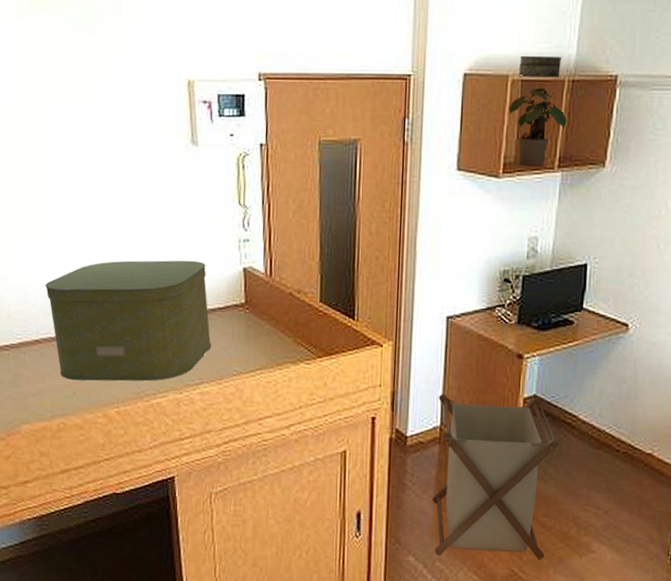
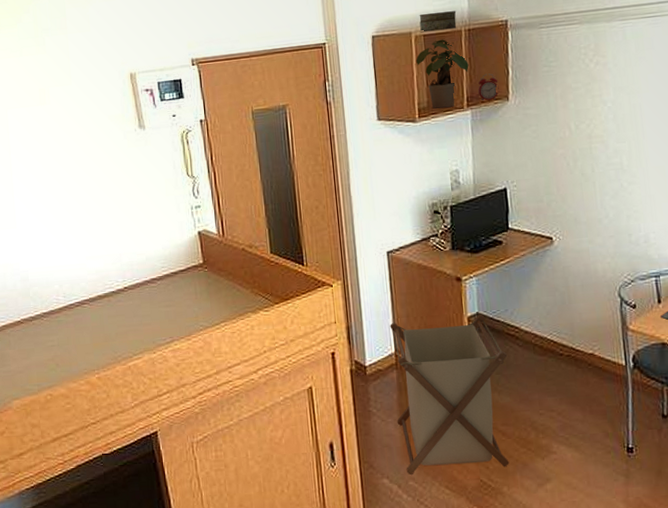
storage box: present [44,260,212,381] -> none [21,231,178,353]
alarm clock: none [573,133,597,164] -> present [478,73,499,101]

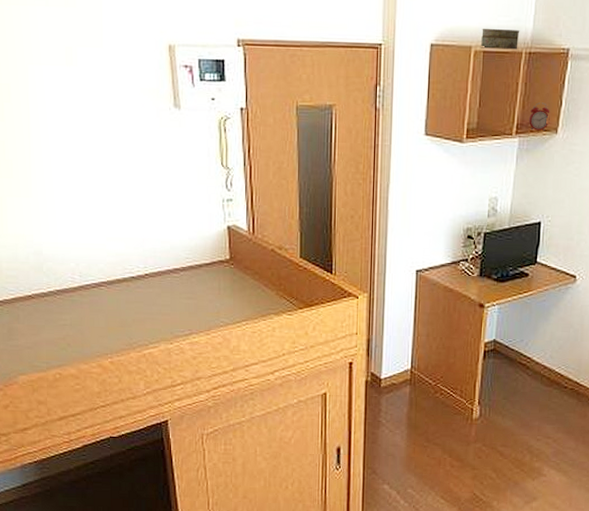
laundry basket: present [390,314,509,475] -> none [404,340,516,483]
potted plant: present [415,39,469,109] -> none [471,59,524,132]

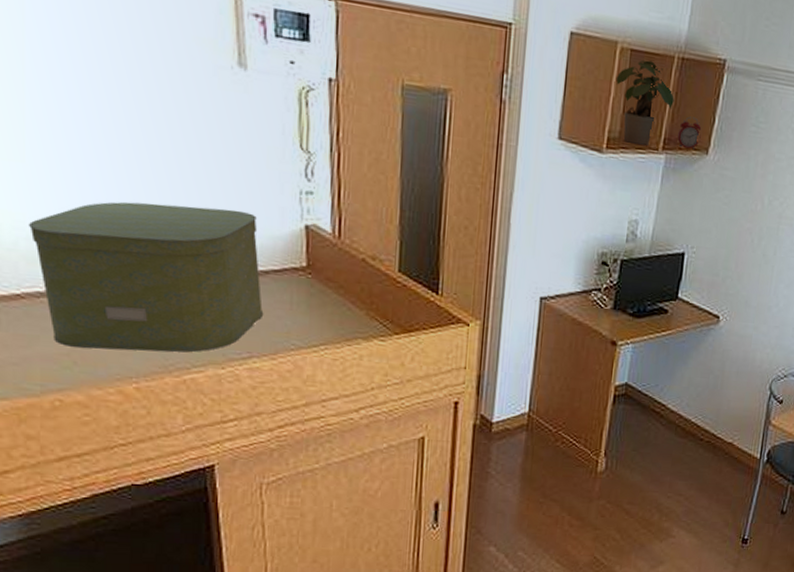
storage box: none [35,218,199,333] -> present [28,201,264,353]
potted plant: none [471,59,524,132] -> present [615,60,674,146]
decorative box: present [481,28,520,50] -> none [628,22,674,53]

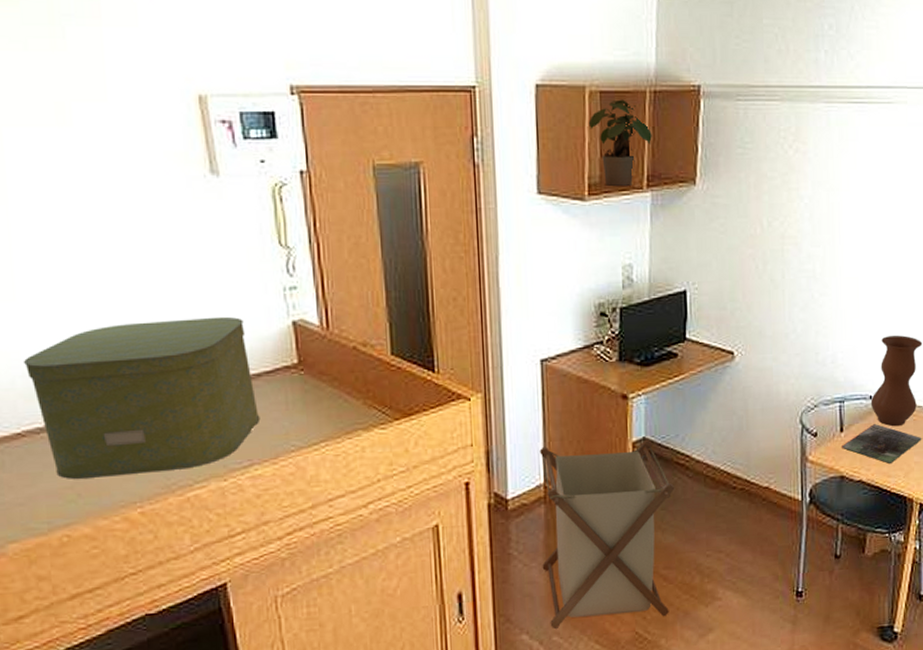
laundry basket: none [516,378,648,545] -> present [539,439,675,629]
alarm clock: present [677,116,702,150] -> none [661,149,686,182]

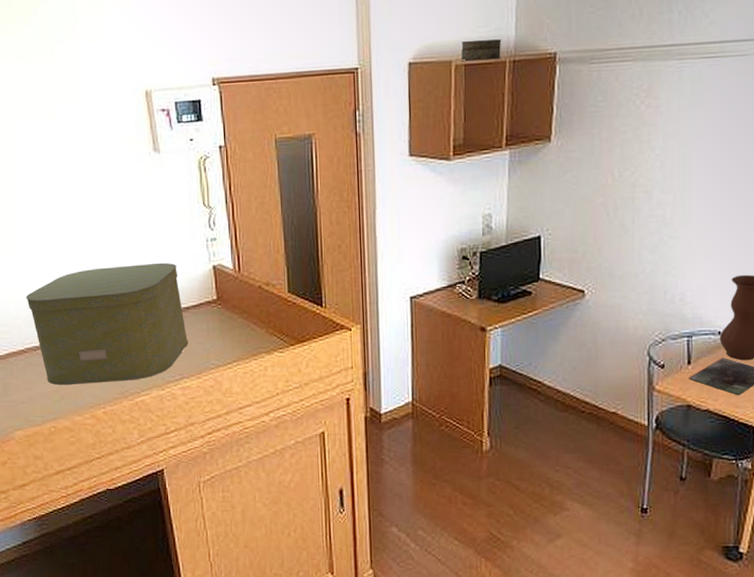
laundry basket: present [539,439,675,629] -> none [408,366,528,524]
potted plant: present [588,99,652,186] -> none [454,70,511,147]
decorative box: none [596,64,641,88] -> present [461,39,502,62]

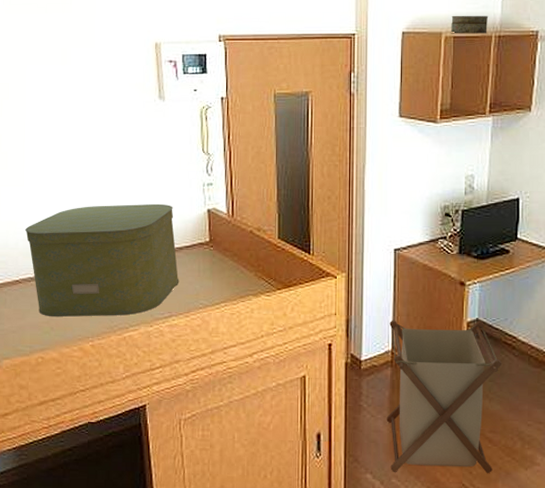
laundry basket: none [408,366,528,524] -> present [386,320,503,473]

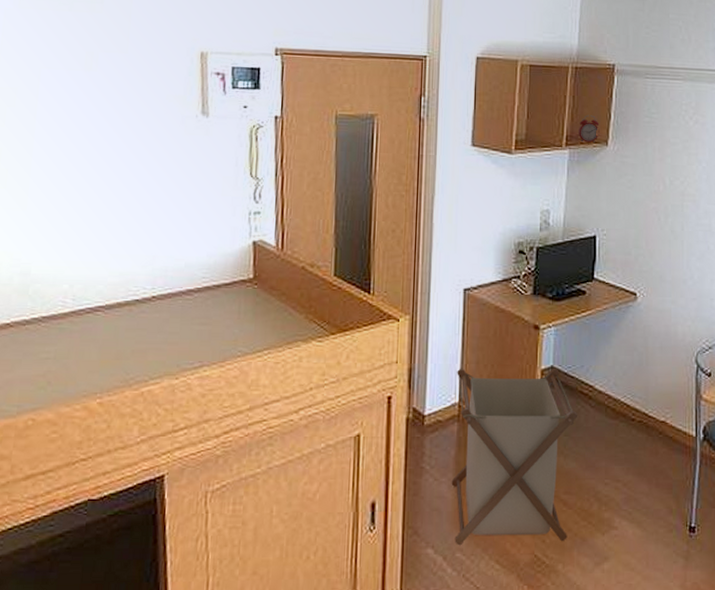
storage box: present [24,203,179,317] -> none [22,233,215,368]
decorative box: present [451,15,489,34] -> none [527,43,566,64]
alarm clock: none [502,82,523,109] -> present [579,115,600,143]

